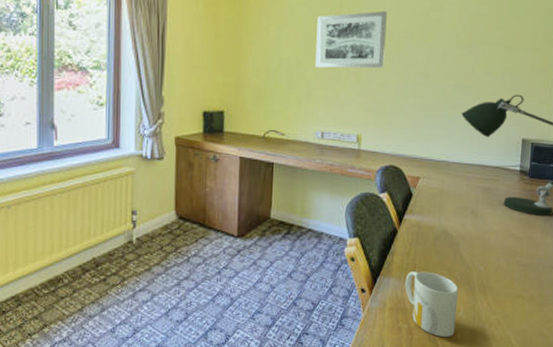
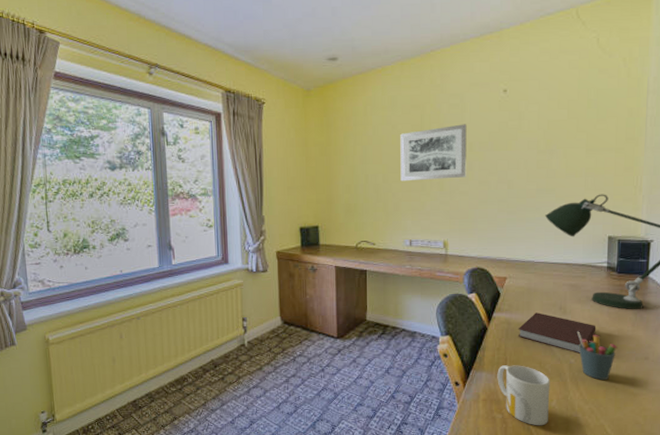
notebook: none [428,216,507,261] -> present [518,312,596,353]
pen holder: none [488,237,526,289] -> present [577,331,617,380]

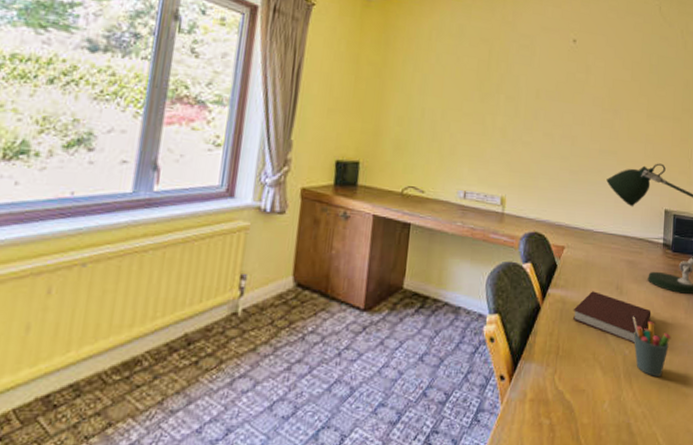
wall art: present [400,124,467,182] -> none [460,66,535,127]
mug: present [497,365,550,426] -> none [547,355,604,435]

